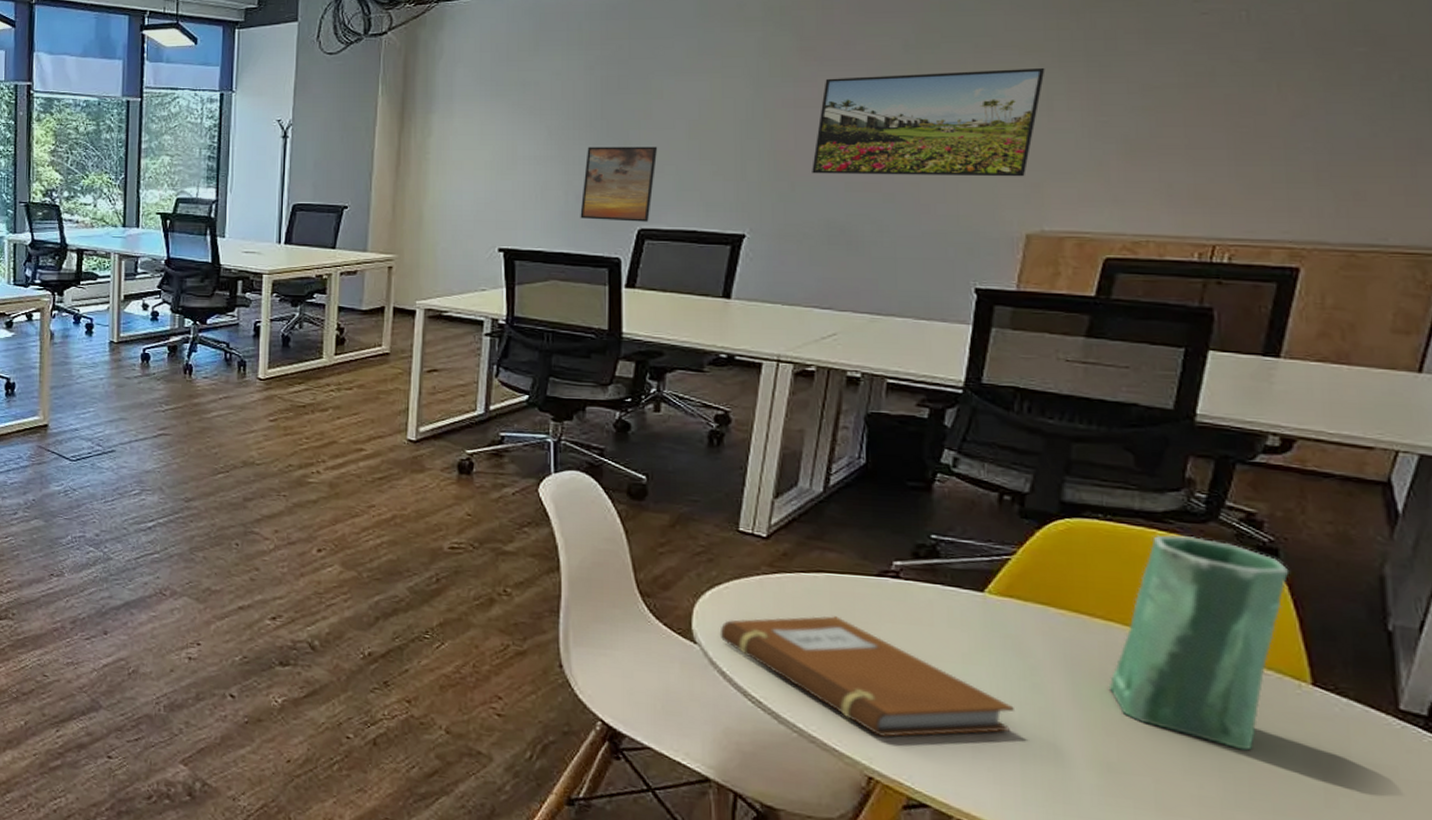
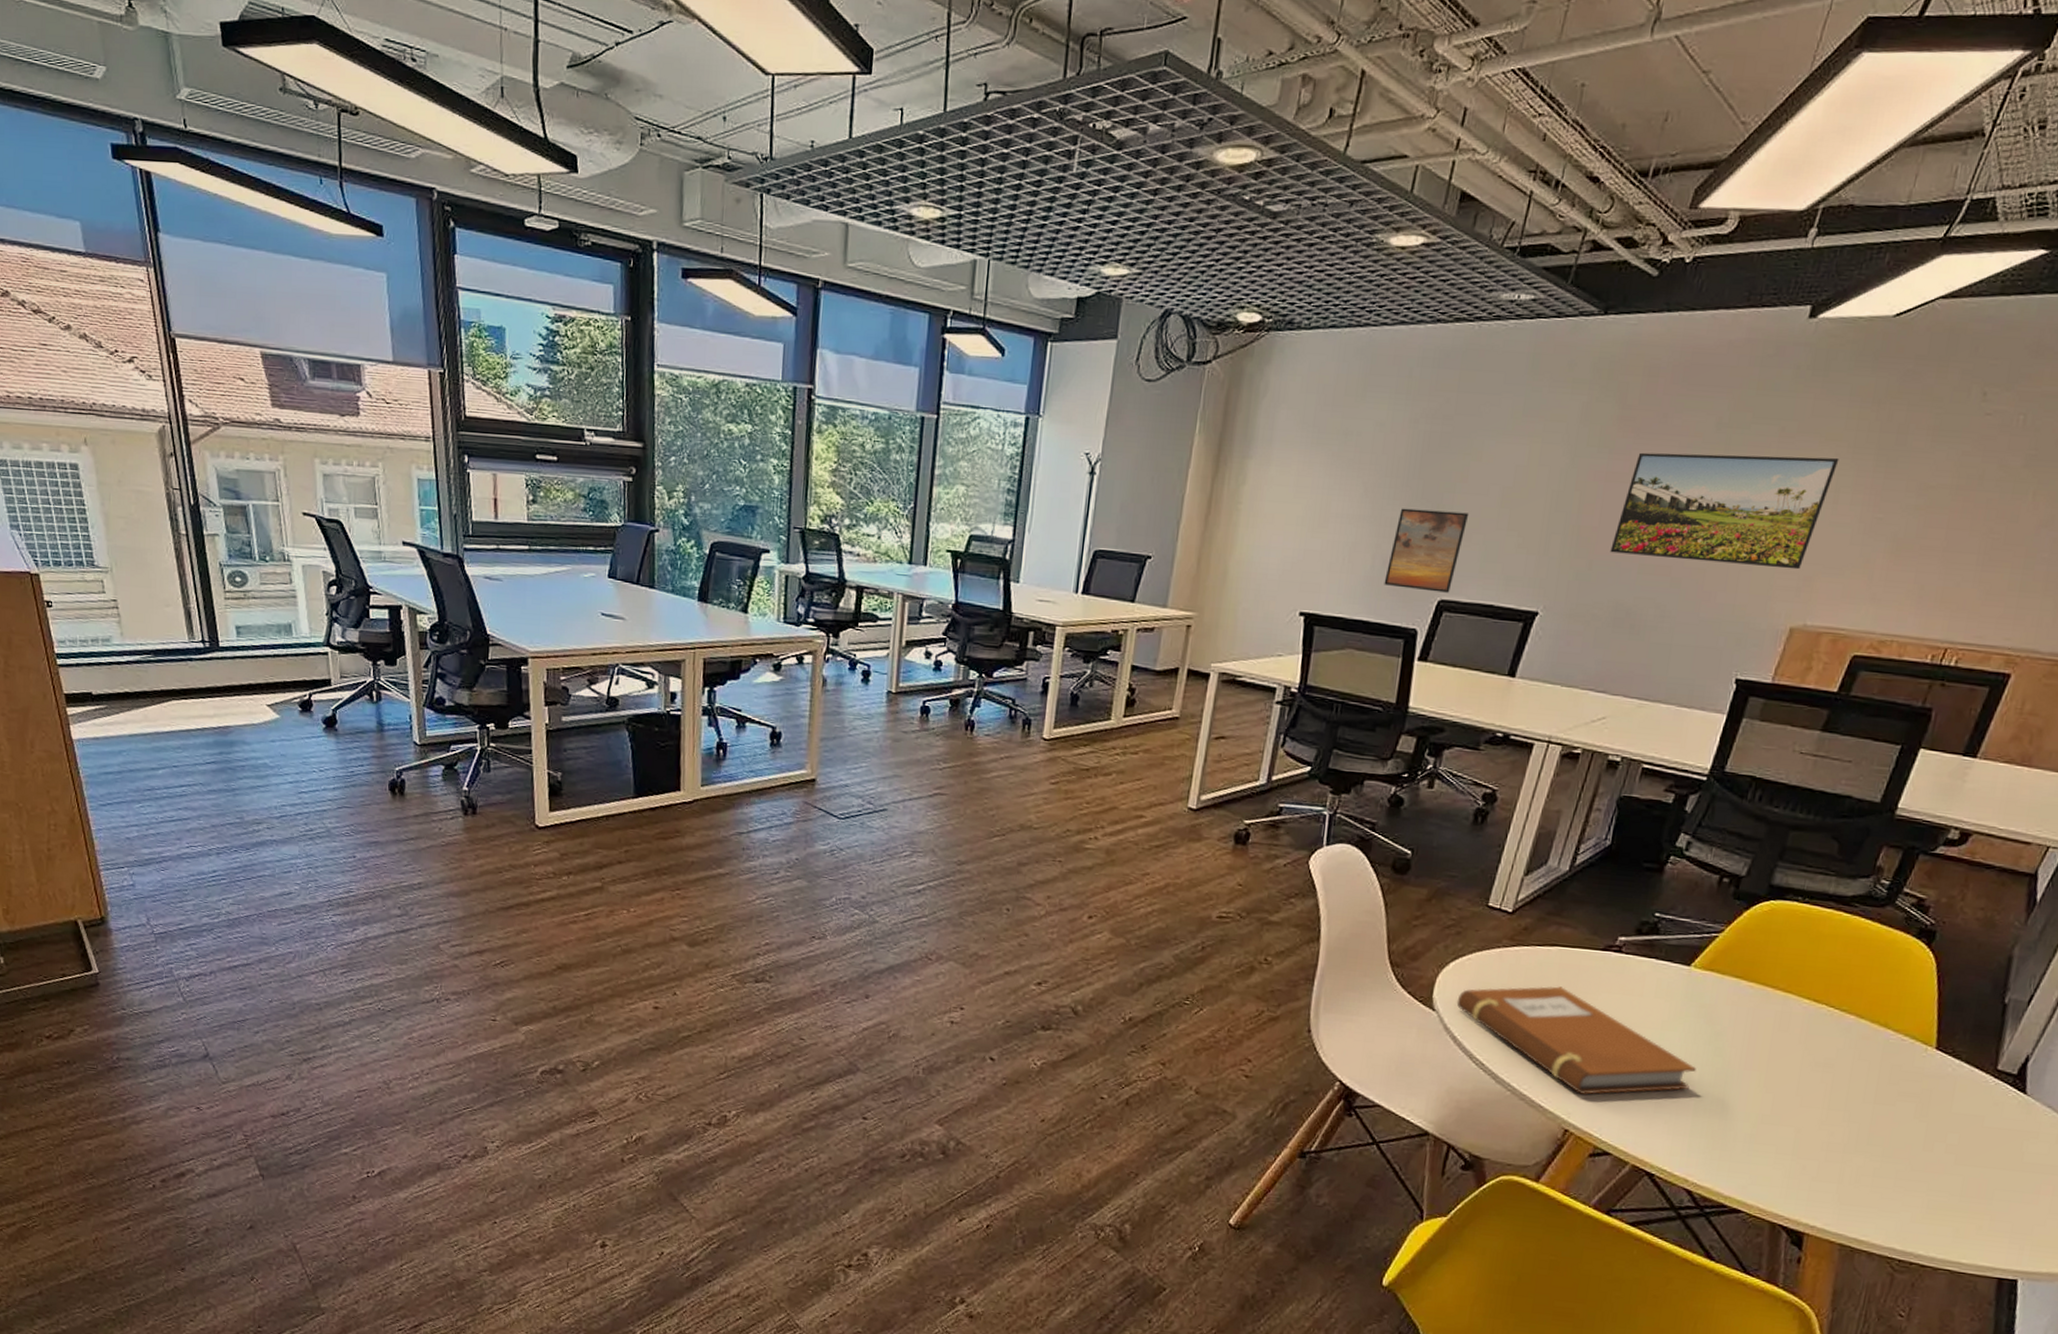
vase: present [1108,534,1290,751] -> none [1776,916,1941,1104]

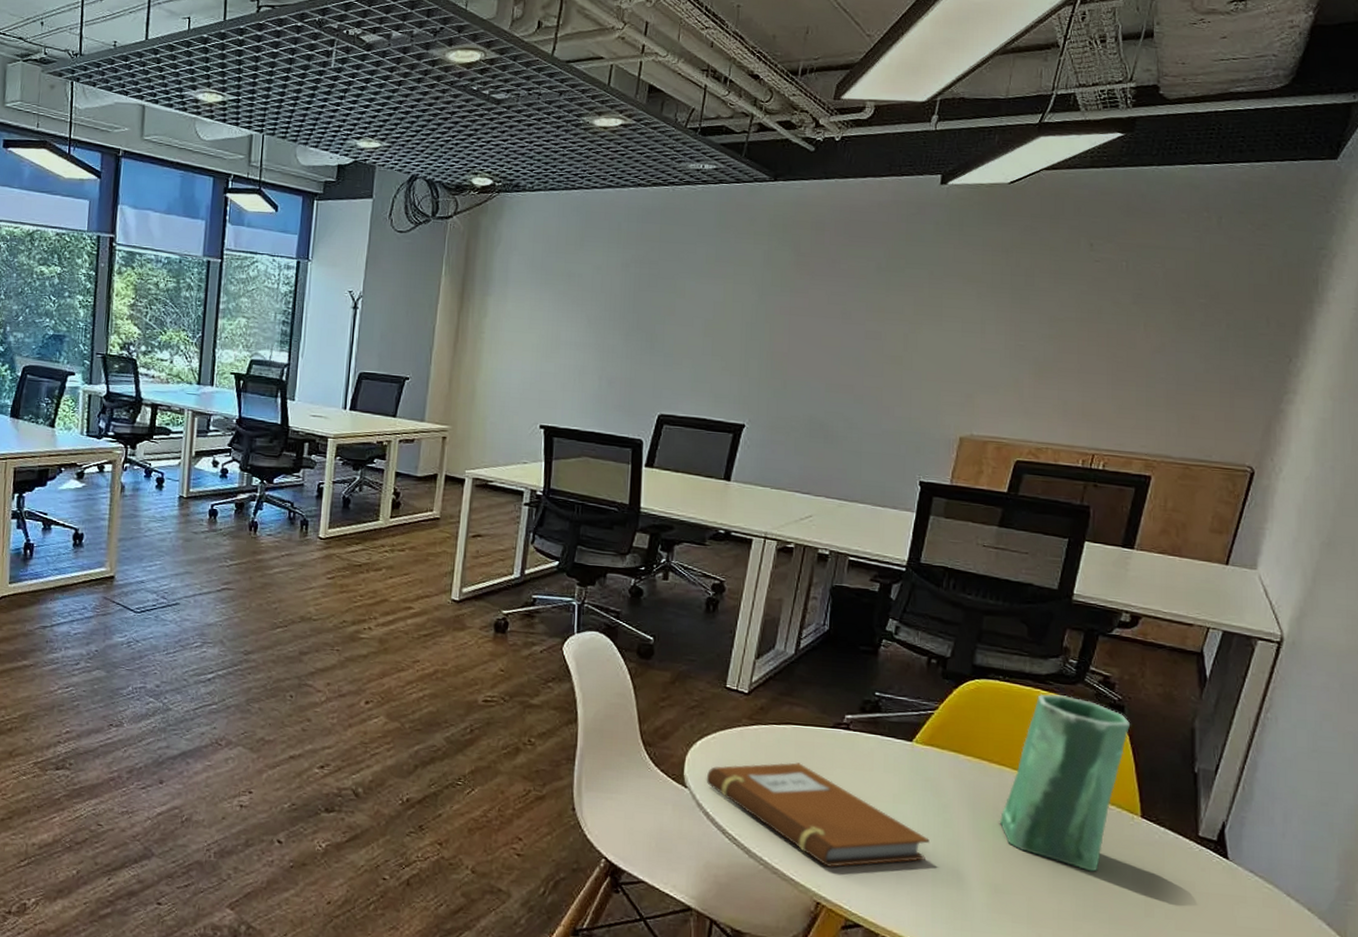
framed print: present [1384,508,1469,593] -> none [611,337,679,408]
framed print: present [1610,452,1839,570] -> none [800,291,981,388]
vase: none [1776,916,1941,1104] -> present [999,693,1131,872]

